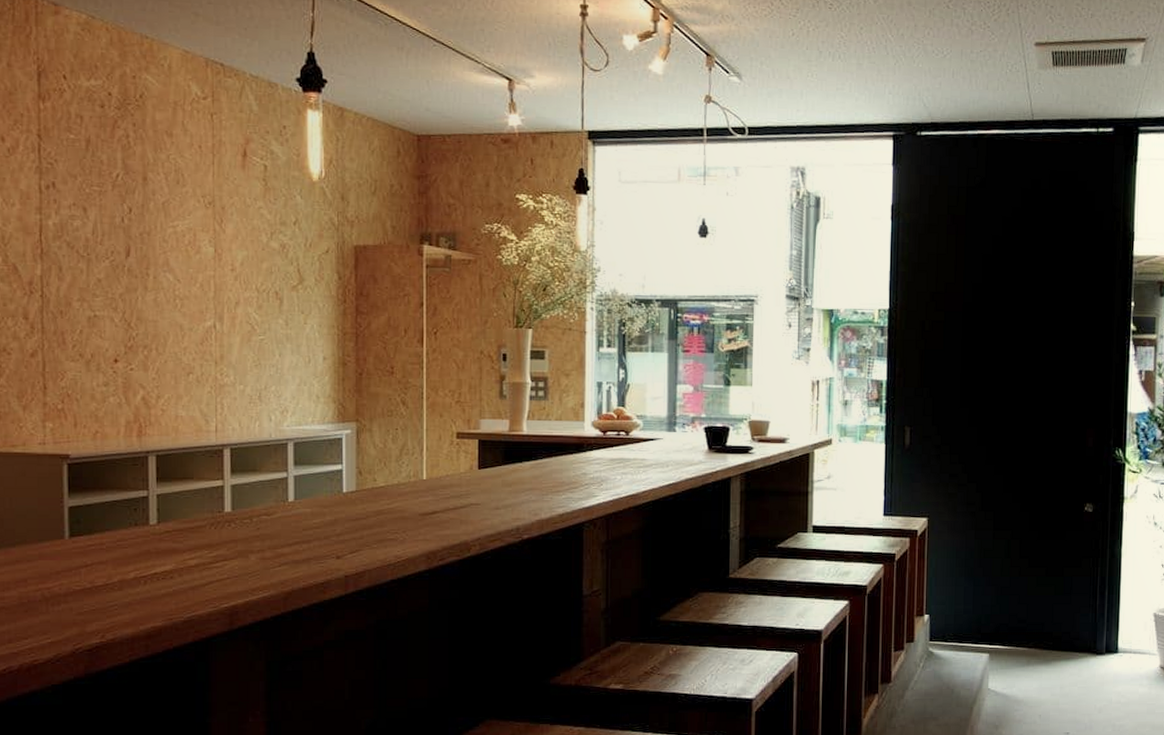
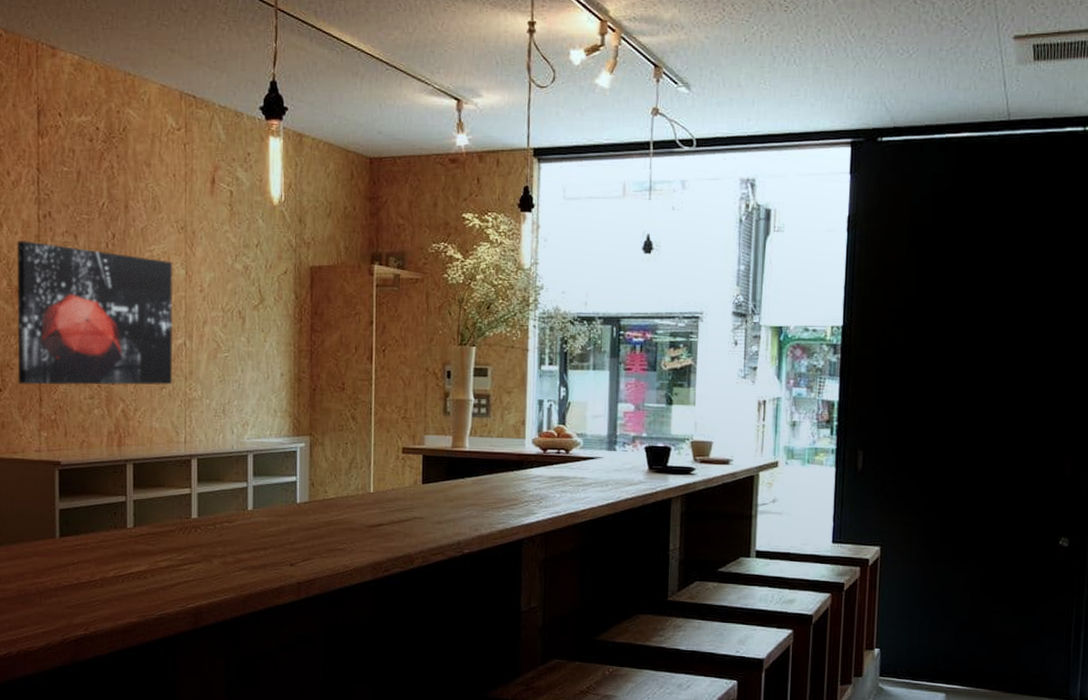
wall art: none [14,213,201,372] -> present [17,240,173,386]

